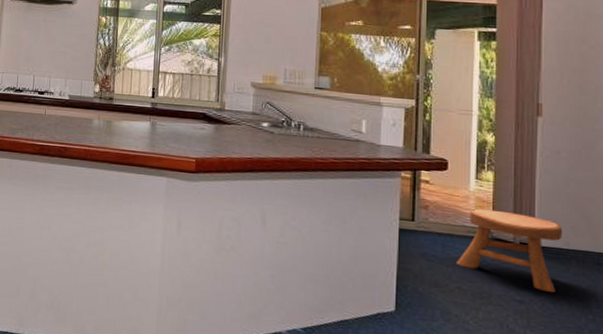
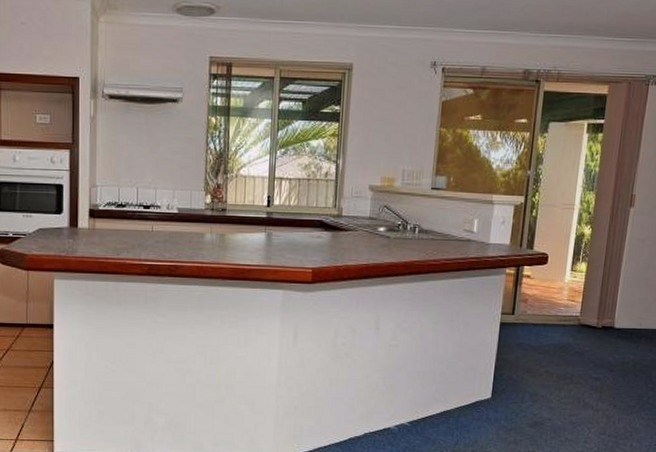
stool: present [455,208,563,292] -> none [546,298,639,368]

